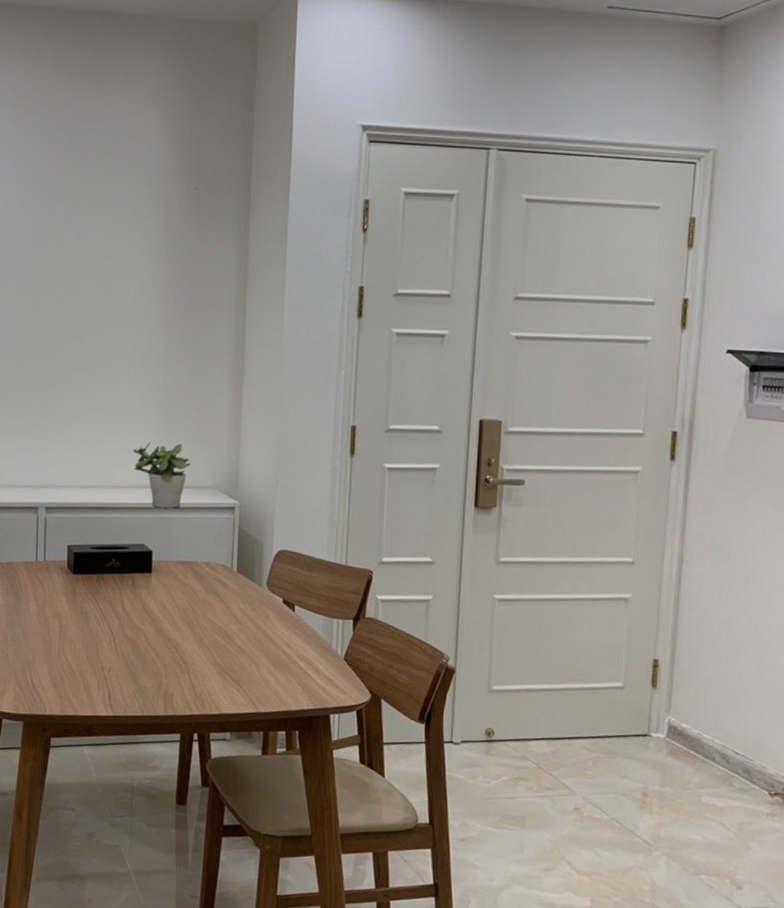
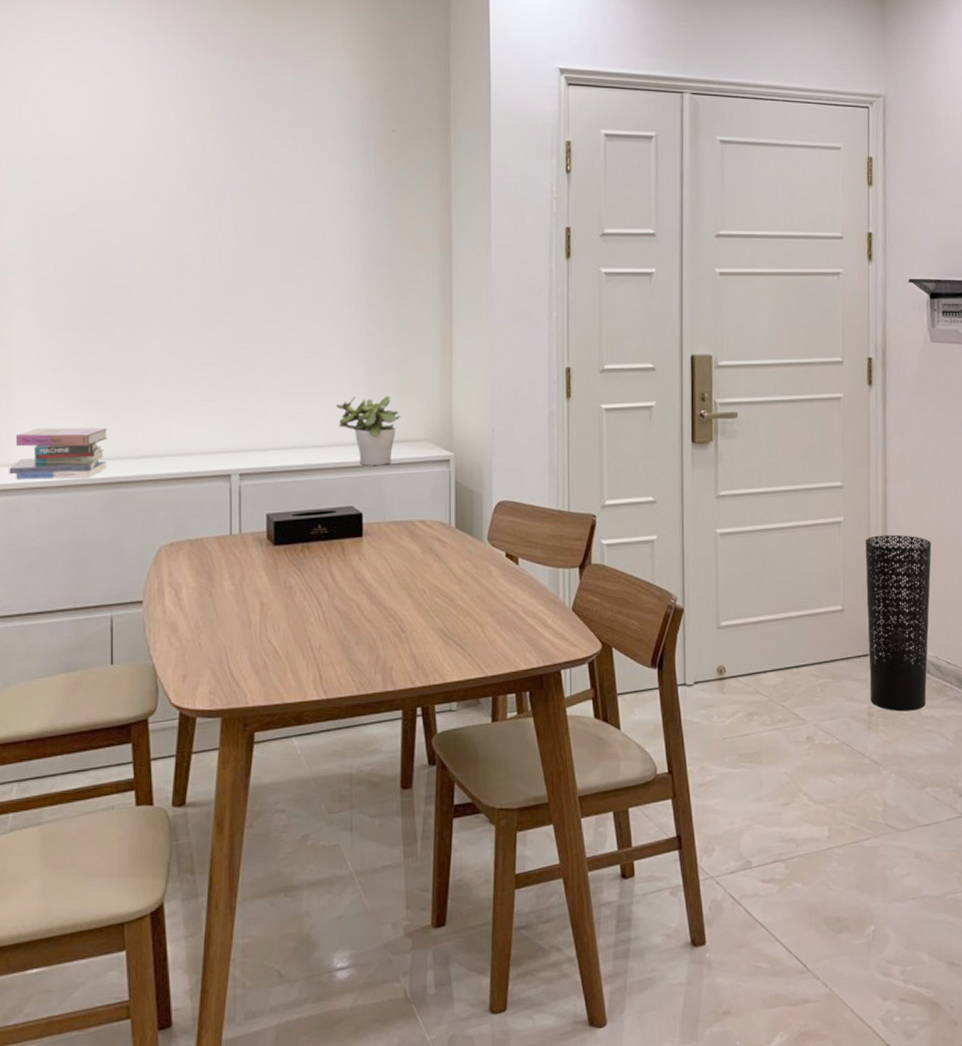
umbrella stand: none [646,615,729,797] -> present [865,534,932,712]

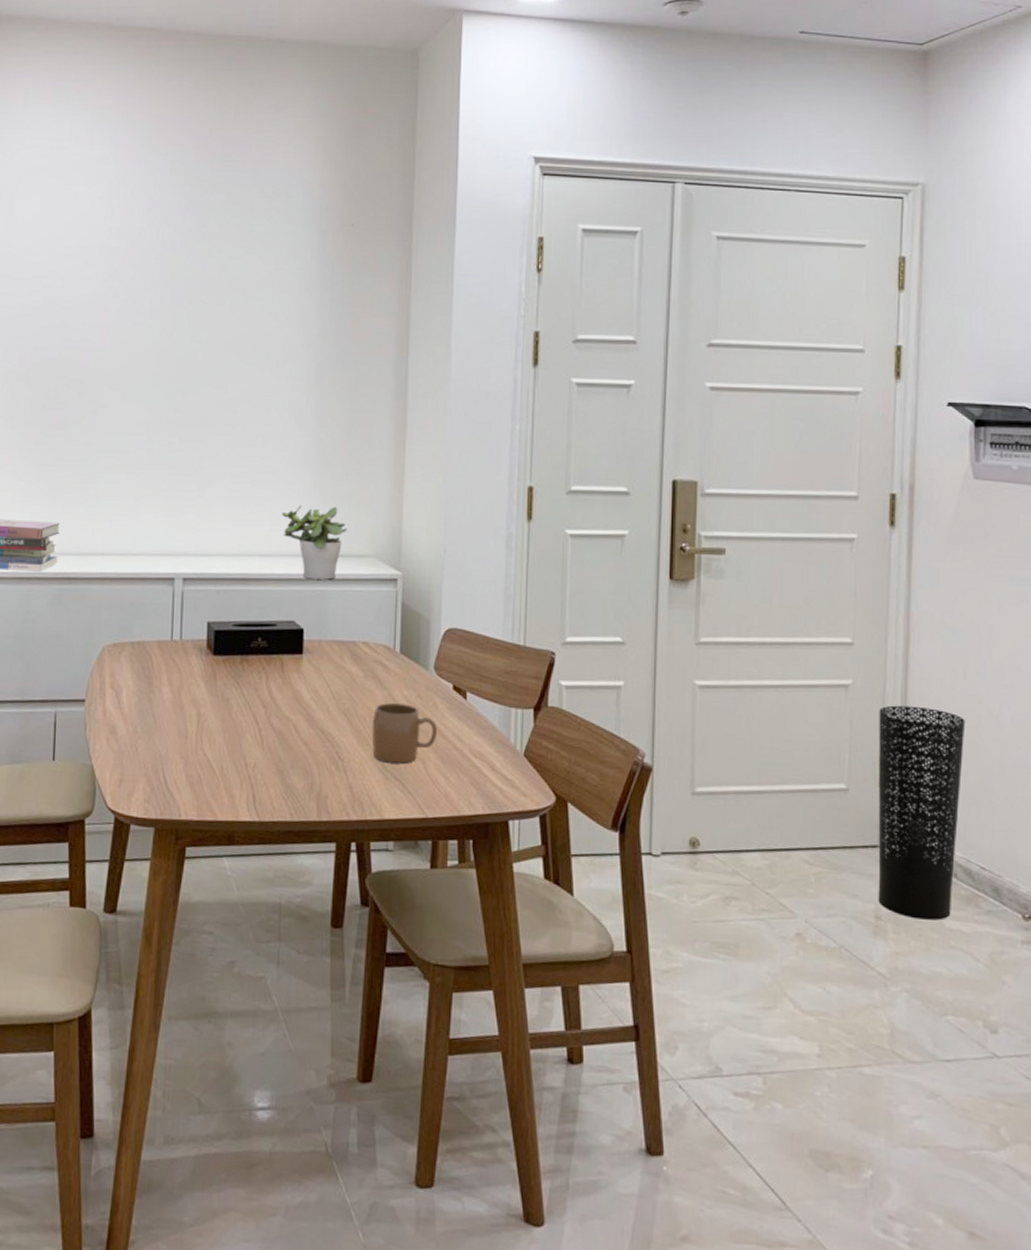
mug: none [431,574,493,630] -> present [371,703,437,763]

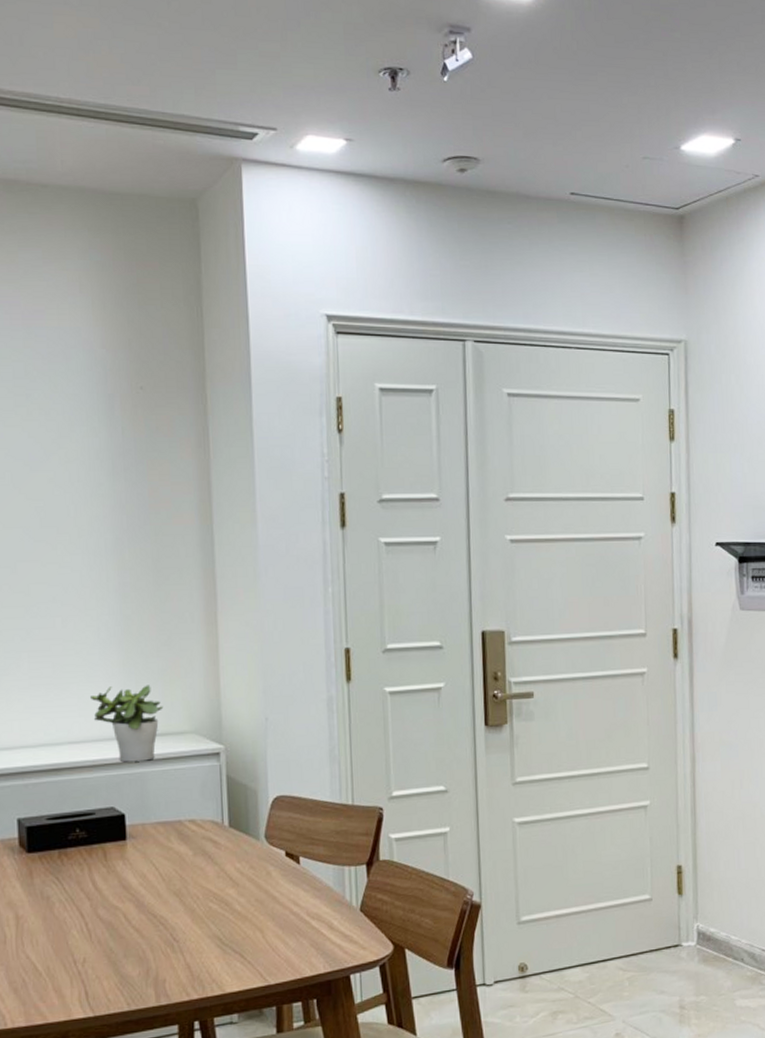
mug: present [371,703,437,763] -> none [205,876,273,937]
umbrella stand: present [878,705,966,920] -> none [673,817,744,1003]

